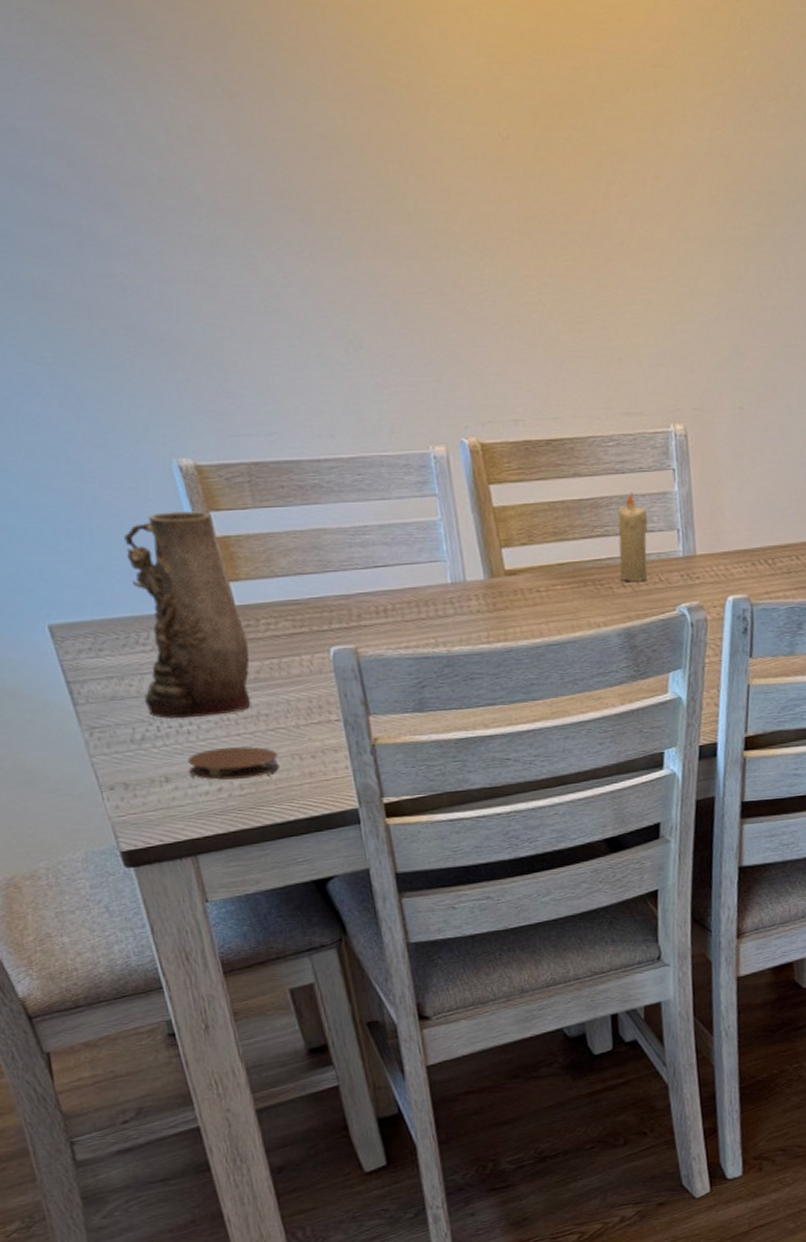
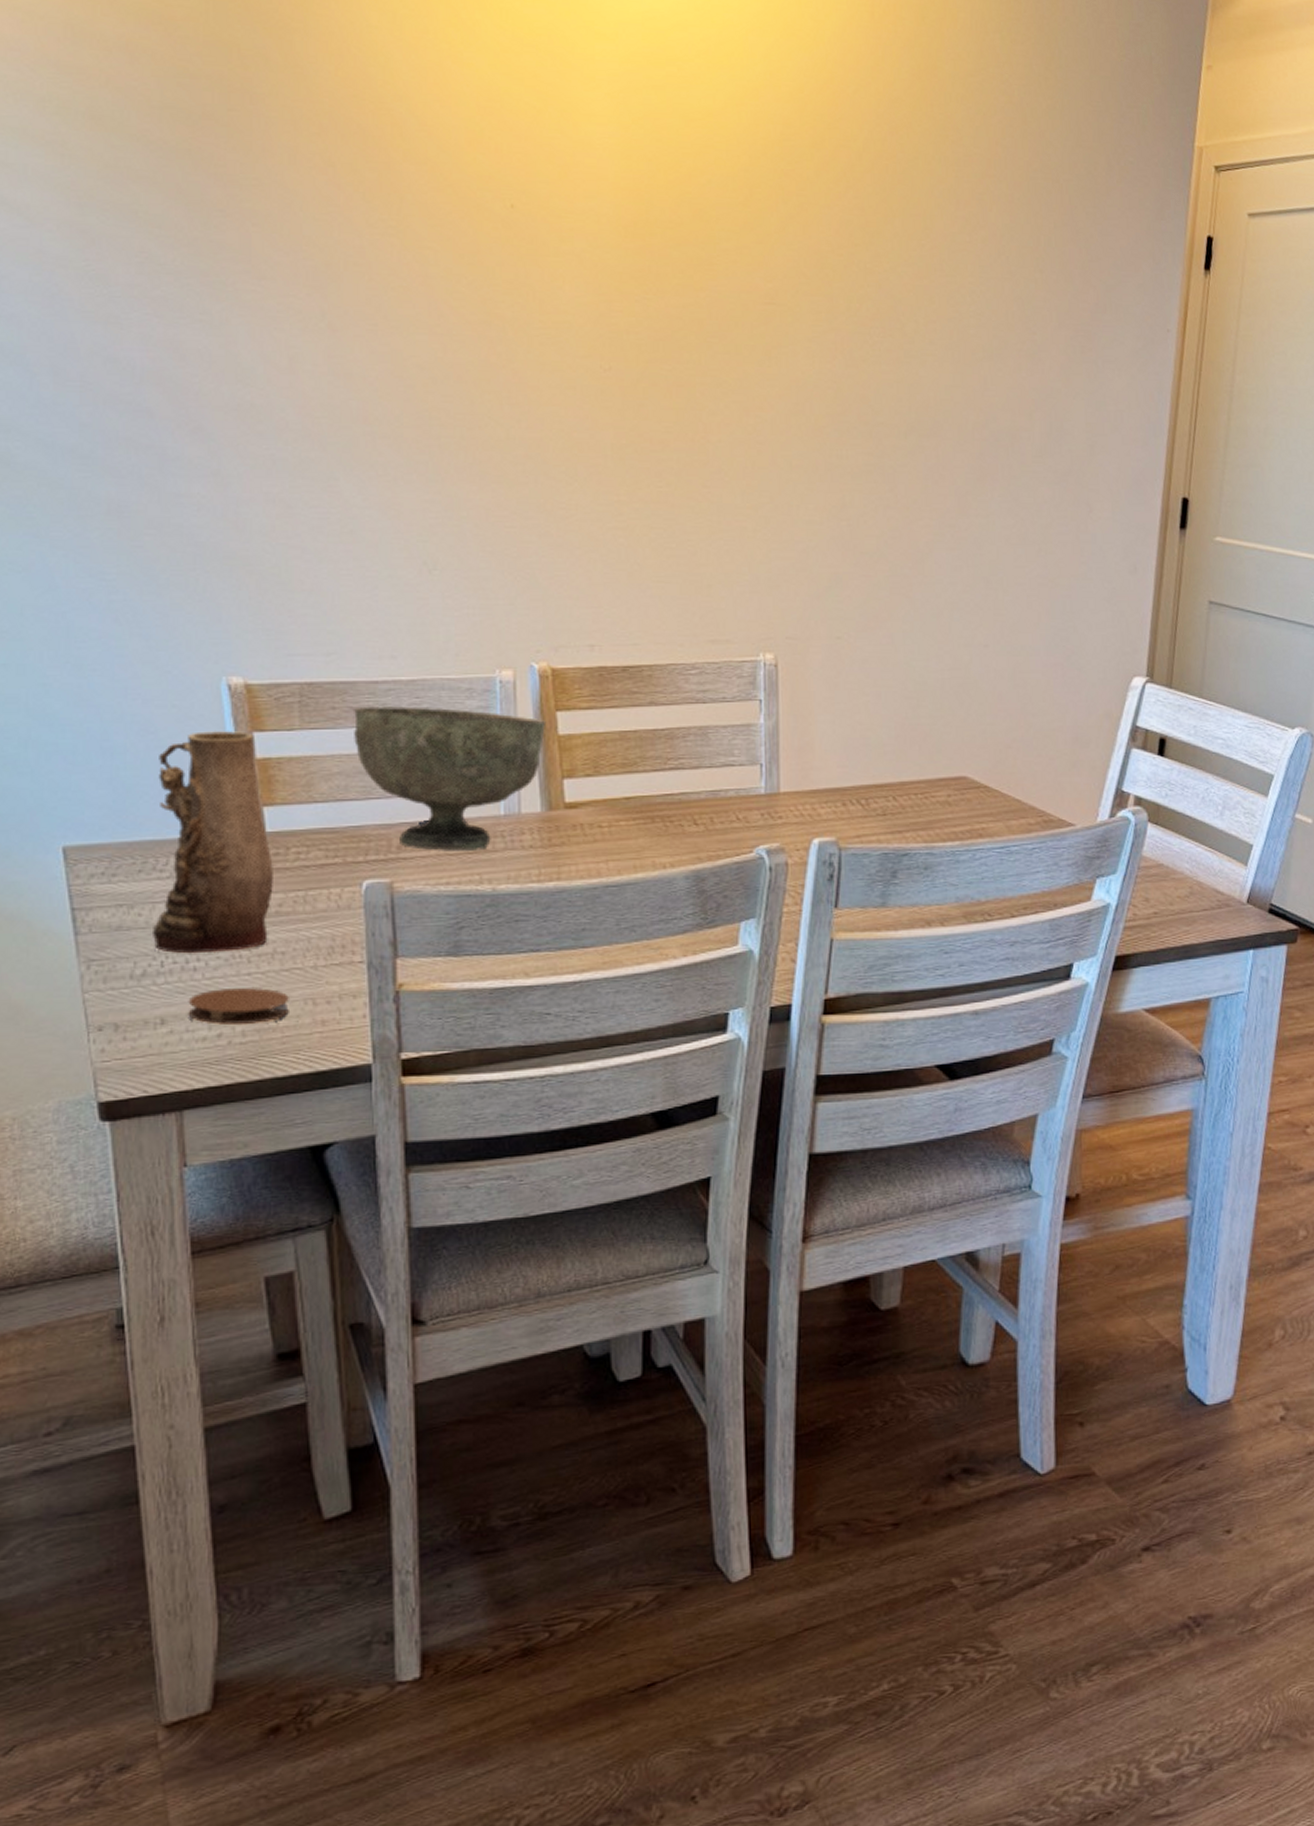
decorative bowl: none [301,483,481,619] -> present [354,706,547,853]
candle: present [617,492,648,581] -> none [692,723,729,819]

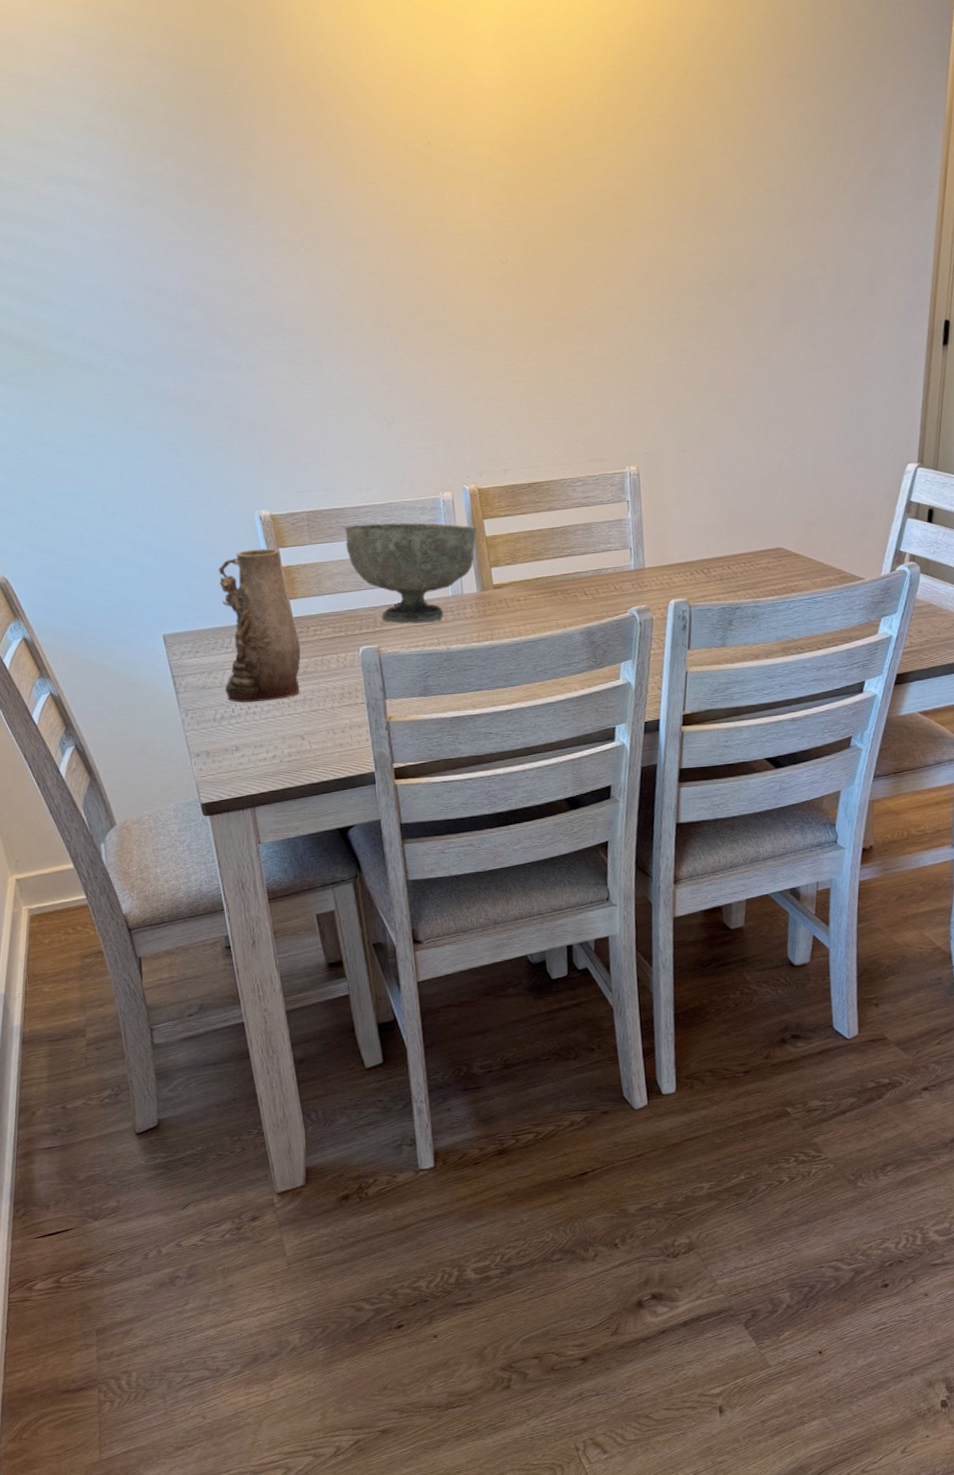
coaster: present [188,986,289,1025] -> none [252,723,318,750]

